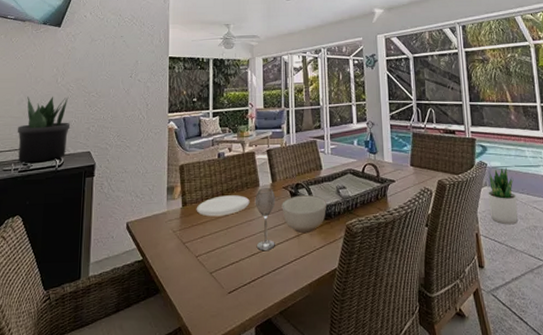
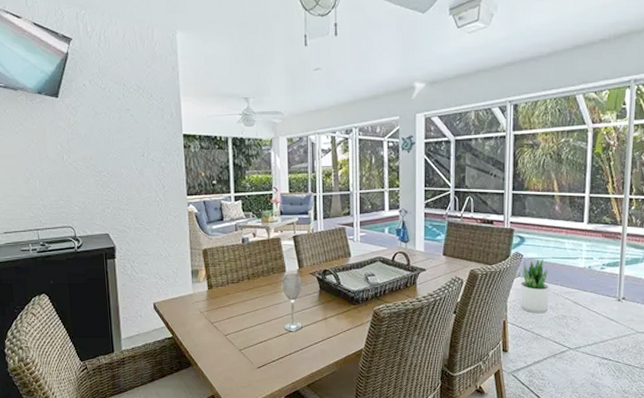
planter: present [17,96,71,164] -> none [28,174,85,245]
plate: present [196,195,250,217] -> none [222,280,277,299]
bowl: present [282,195,327,234] -> none [309,281,354,317]

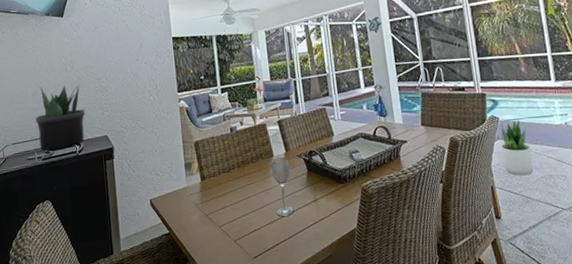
planter: none [28,174,85,245] -> present [35,85,86,152]

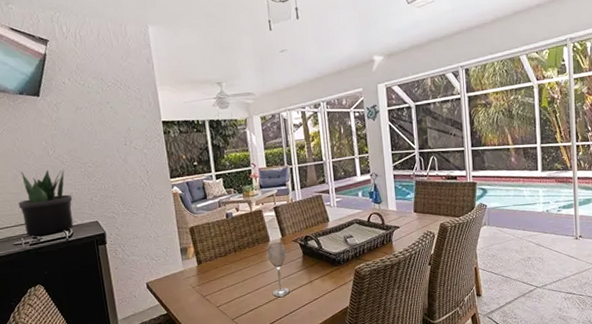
planter: present [501,120,533,176] -> none [487,207,514,258]

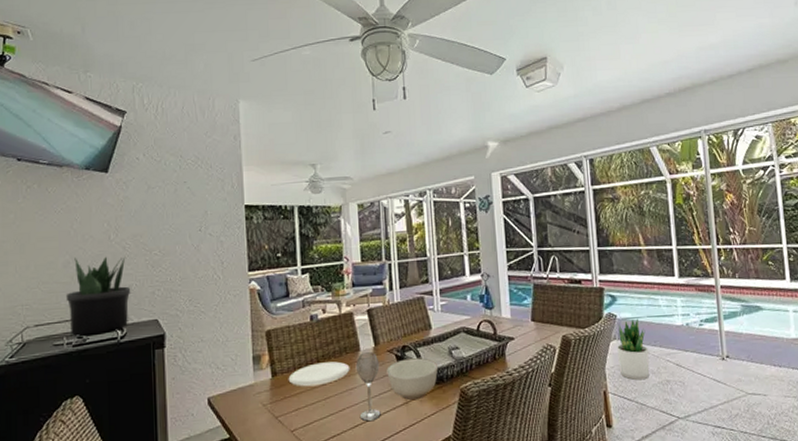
plate: none [211,250,262,272] -> present [288,361,350,387]
bowl: none [293,245,336,280] -> present [387,358,438,401]
planter: none [487,207,514,258] -> present [617,318,650,381]

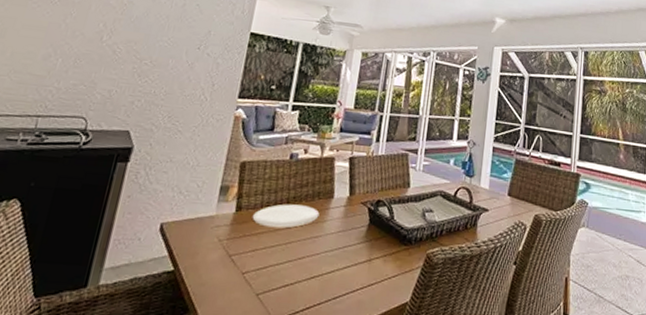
planter: present [66,256,131,337] -> none [29,51,113,137]
wineglass: present [355,352,381,421] -> none [318,200,351,274]
bowl: present [387,358,438,401] -> none [355,214,409,259]
planter: present [617,318,650,381] -> none [583,209,613,272]

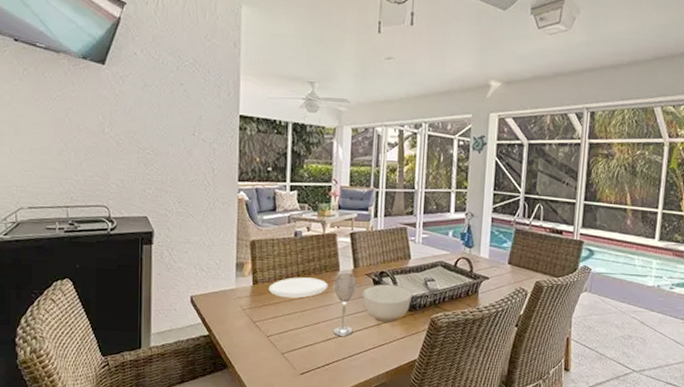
wineglass: none [318,200,351,274] -> present [332,273,357,336]
bowl: none [355,214,409,259] -> present [363,284,412,323]

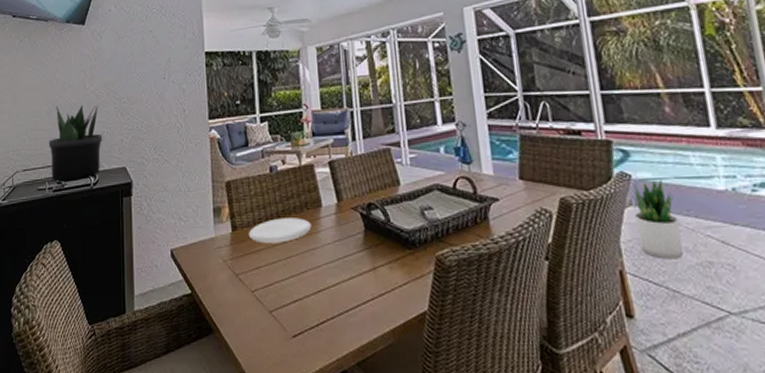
planter: none [59,145,123,225] -> present [48,104,103,182]
wineglass: present [332,273,357,336] -> none [317,209,346,286]
bowl: present [363,284,412,323] -> none [351,218,409,267]
planter: none [585,274,617,333] -> present [634,179,683,260]

